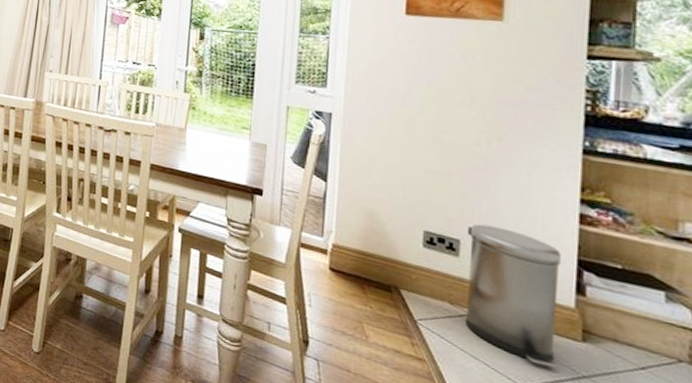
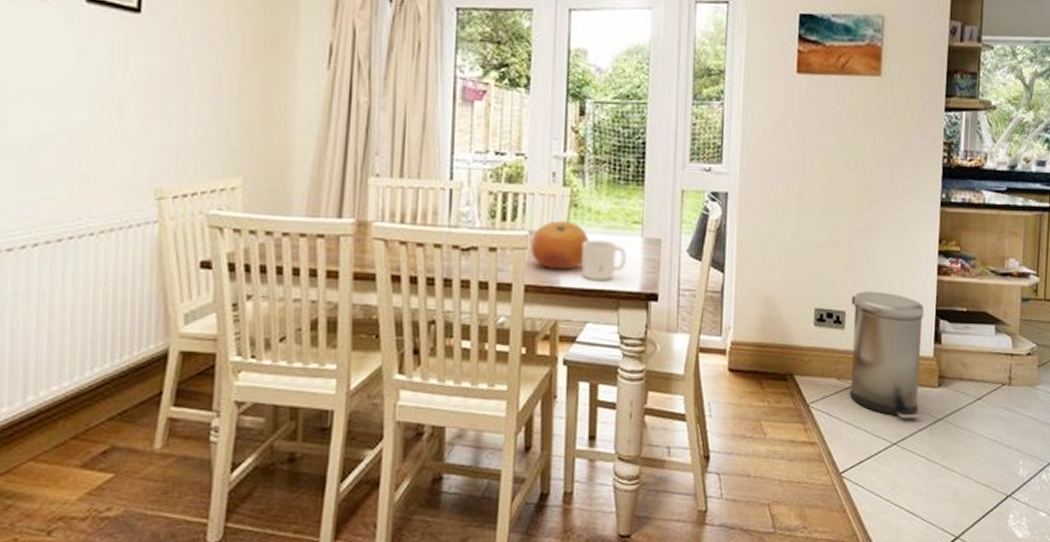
fruit: none [156,118,203,158] -> present [531,220,589,270]
mug: none [197,137,236,172] -> present [581,241,627,281]

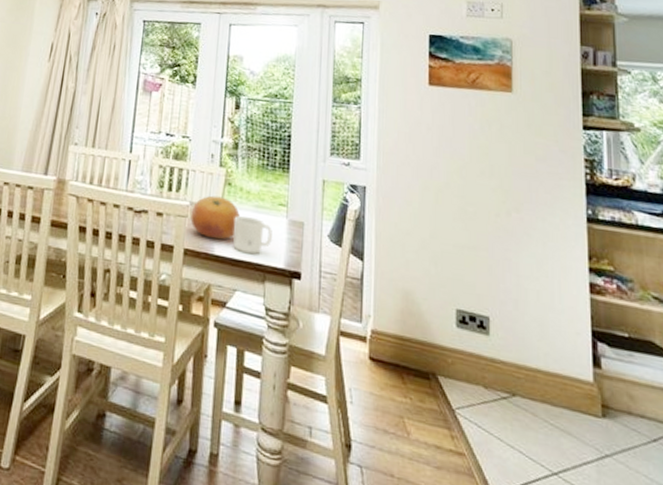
pedal bin: present [850,291,924,419] -> none [496,298,585,450]

